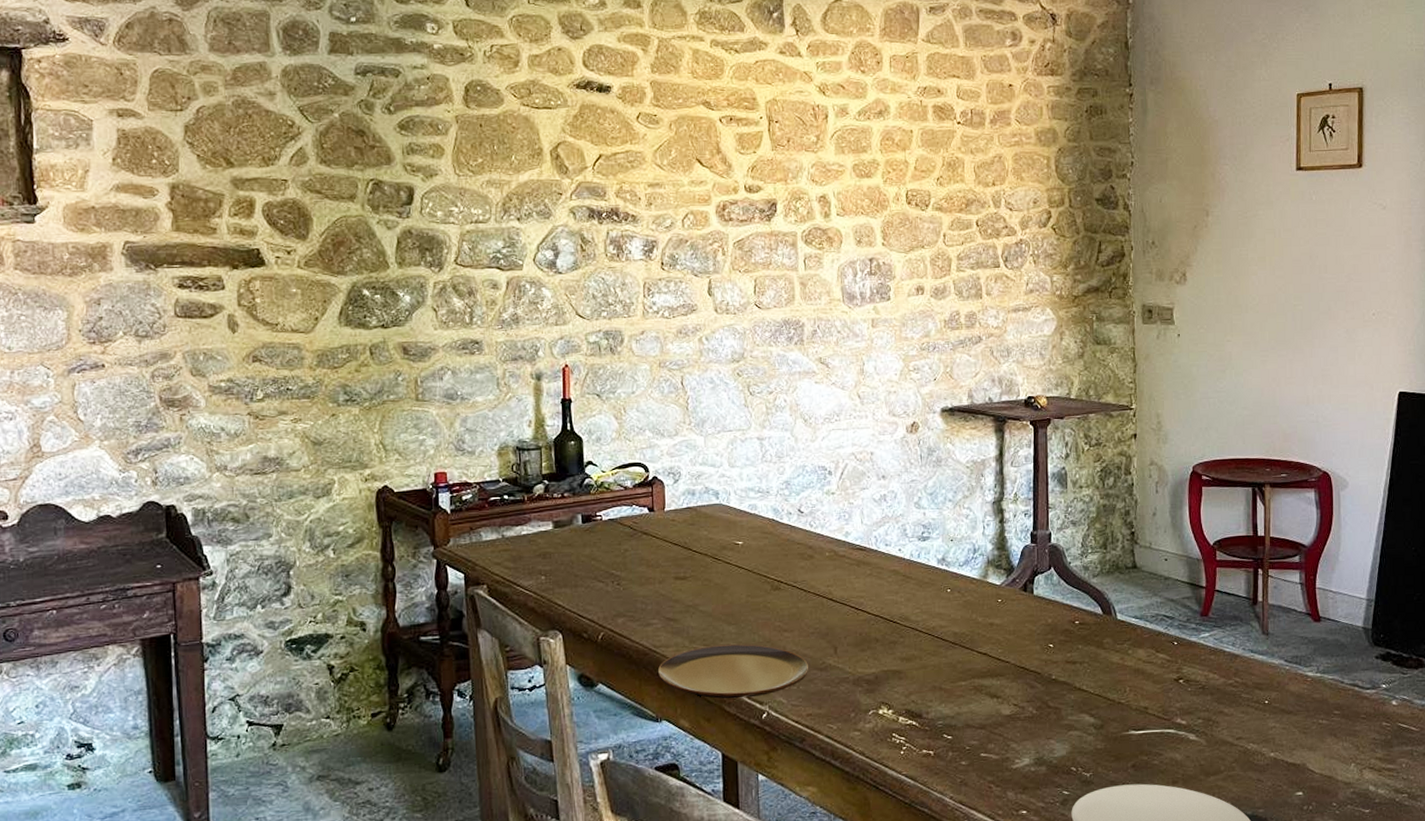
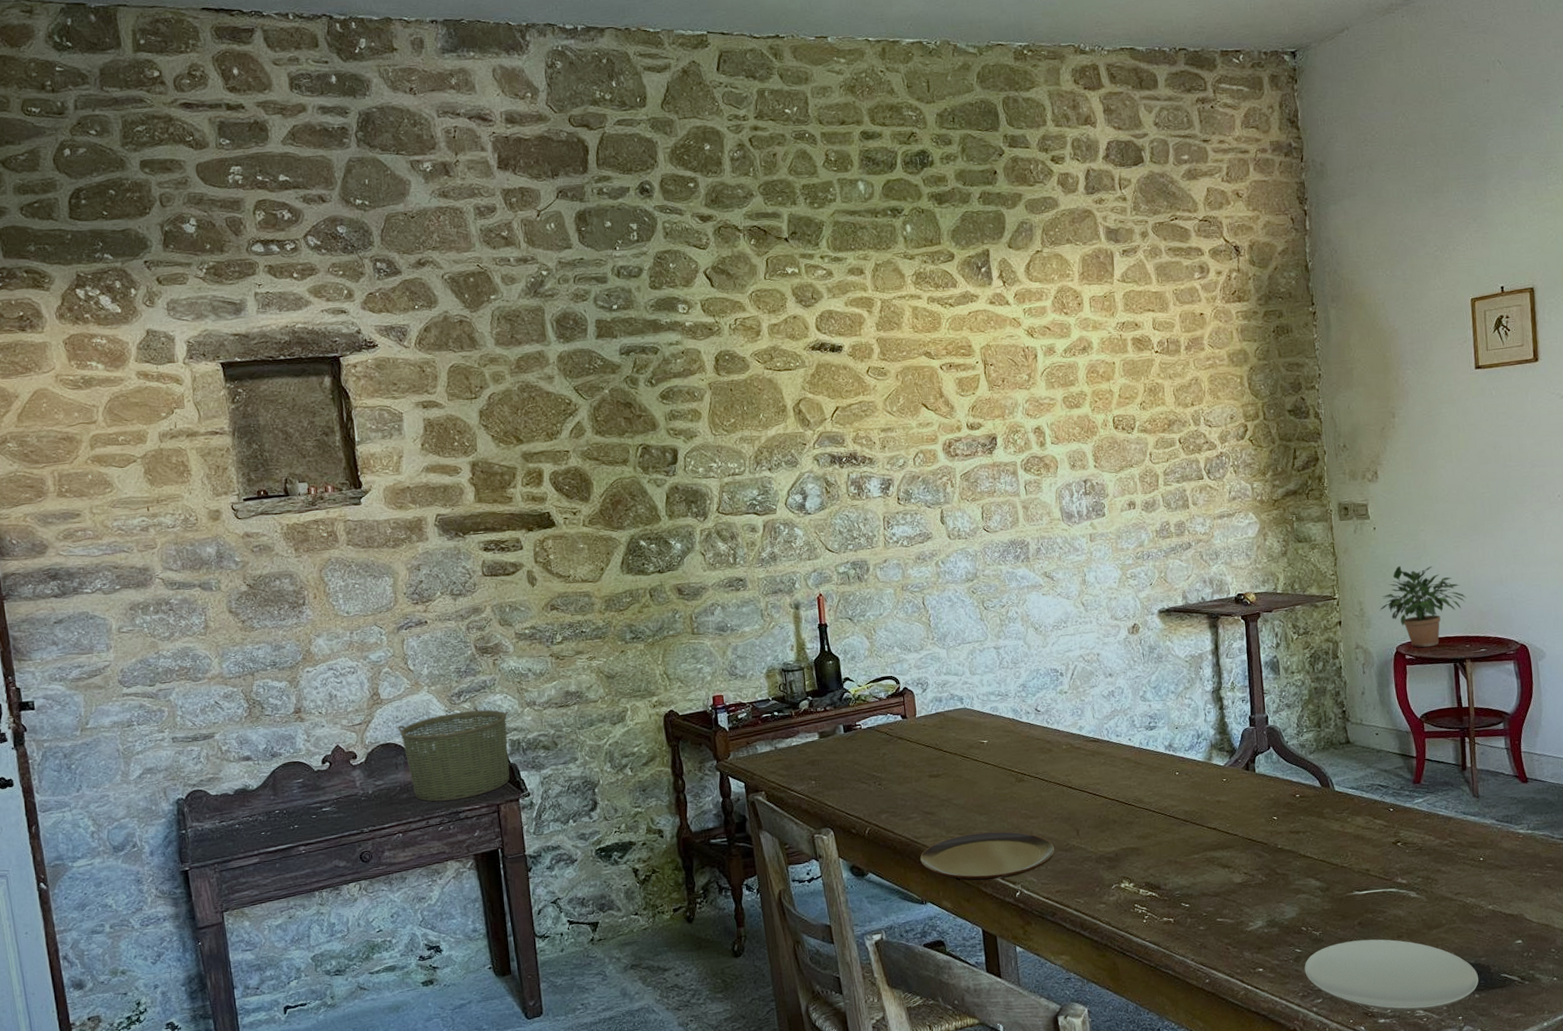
basket: none [60,472,194,575] -> present [397,709,510,802]
potted plant: none [1178,378,1271,469] -> present [1380,566,1467,648]

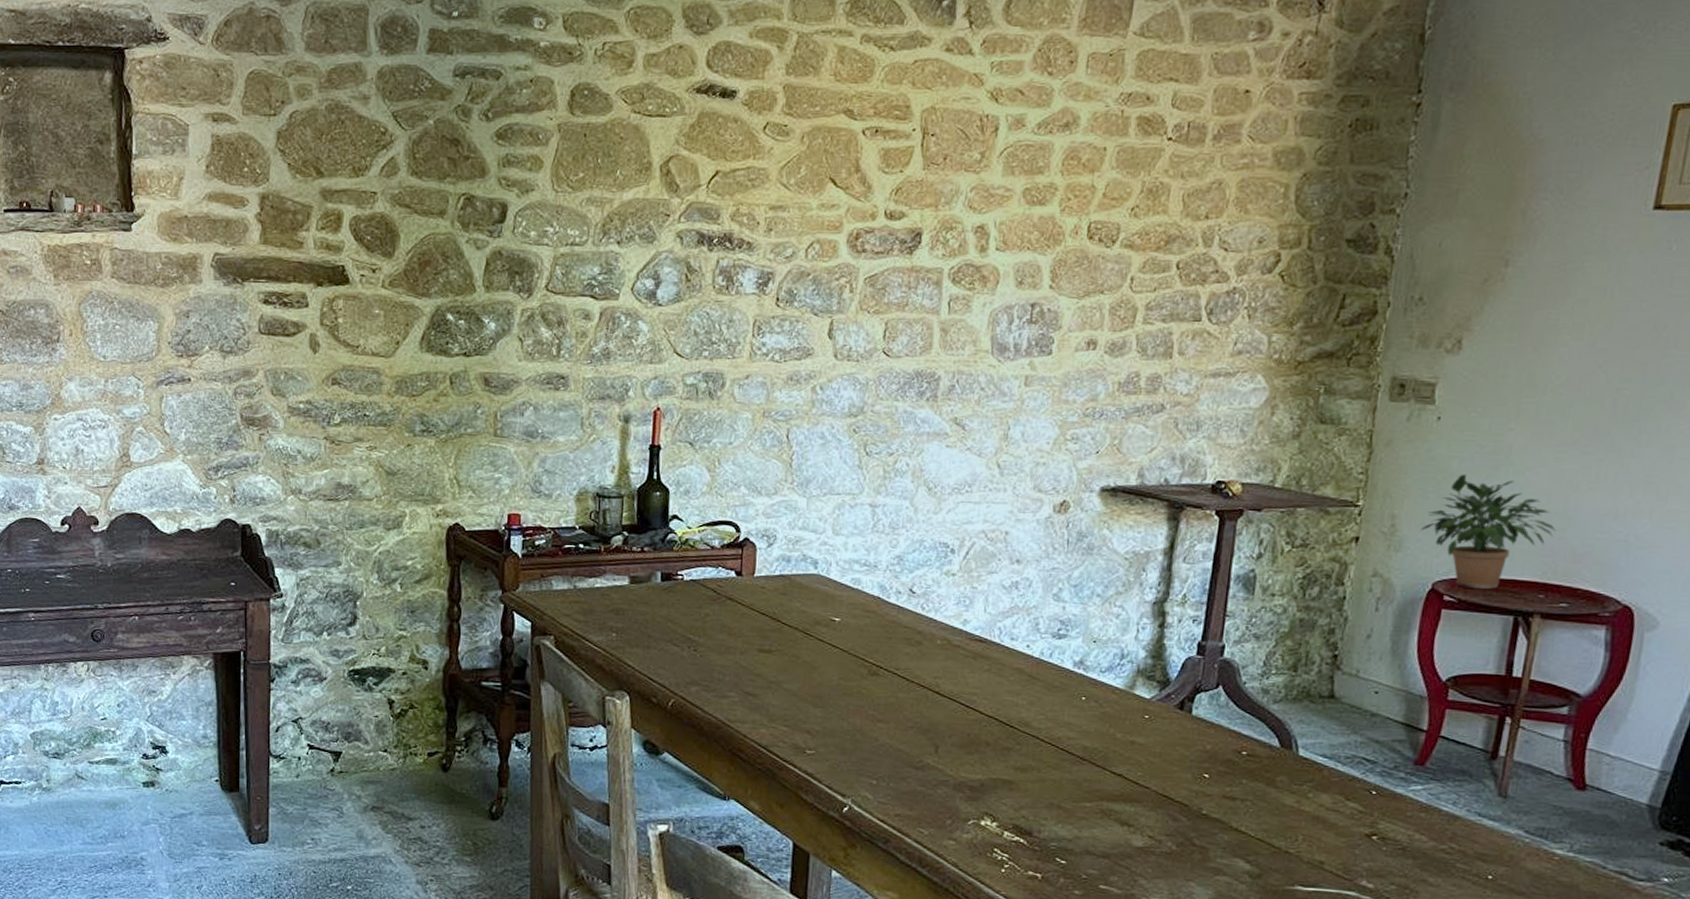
basket: present [397,709,510,802] -> none [145,489,270,589]
plate: present [920,831,1055,881] -> none [730,727,903,788]

